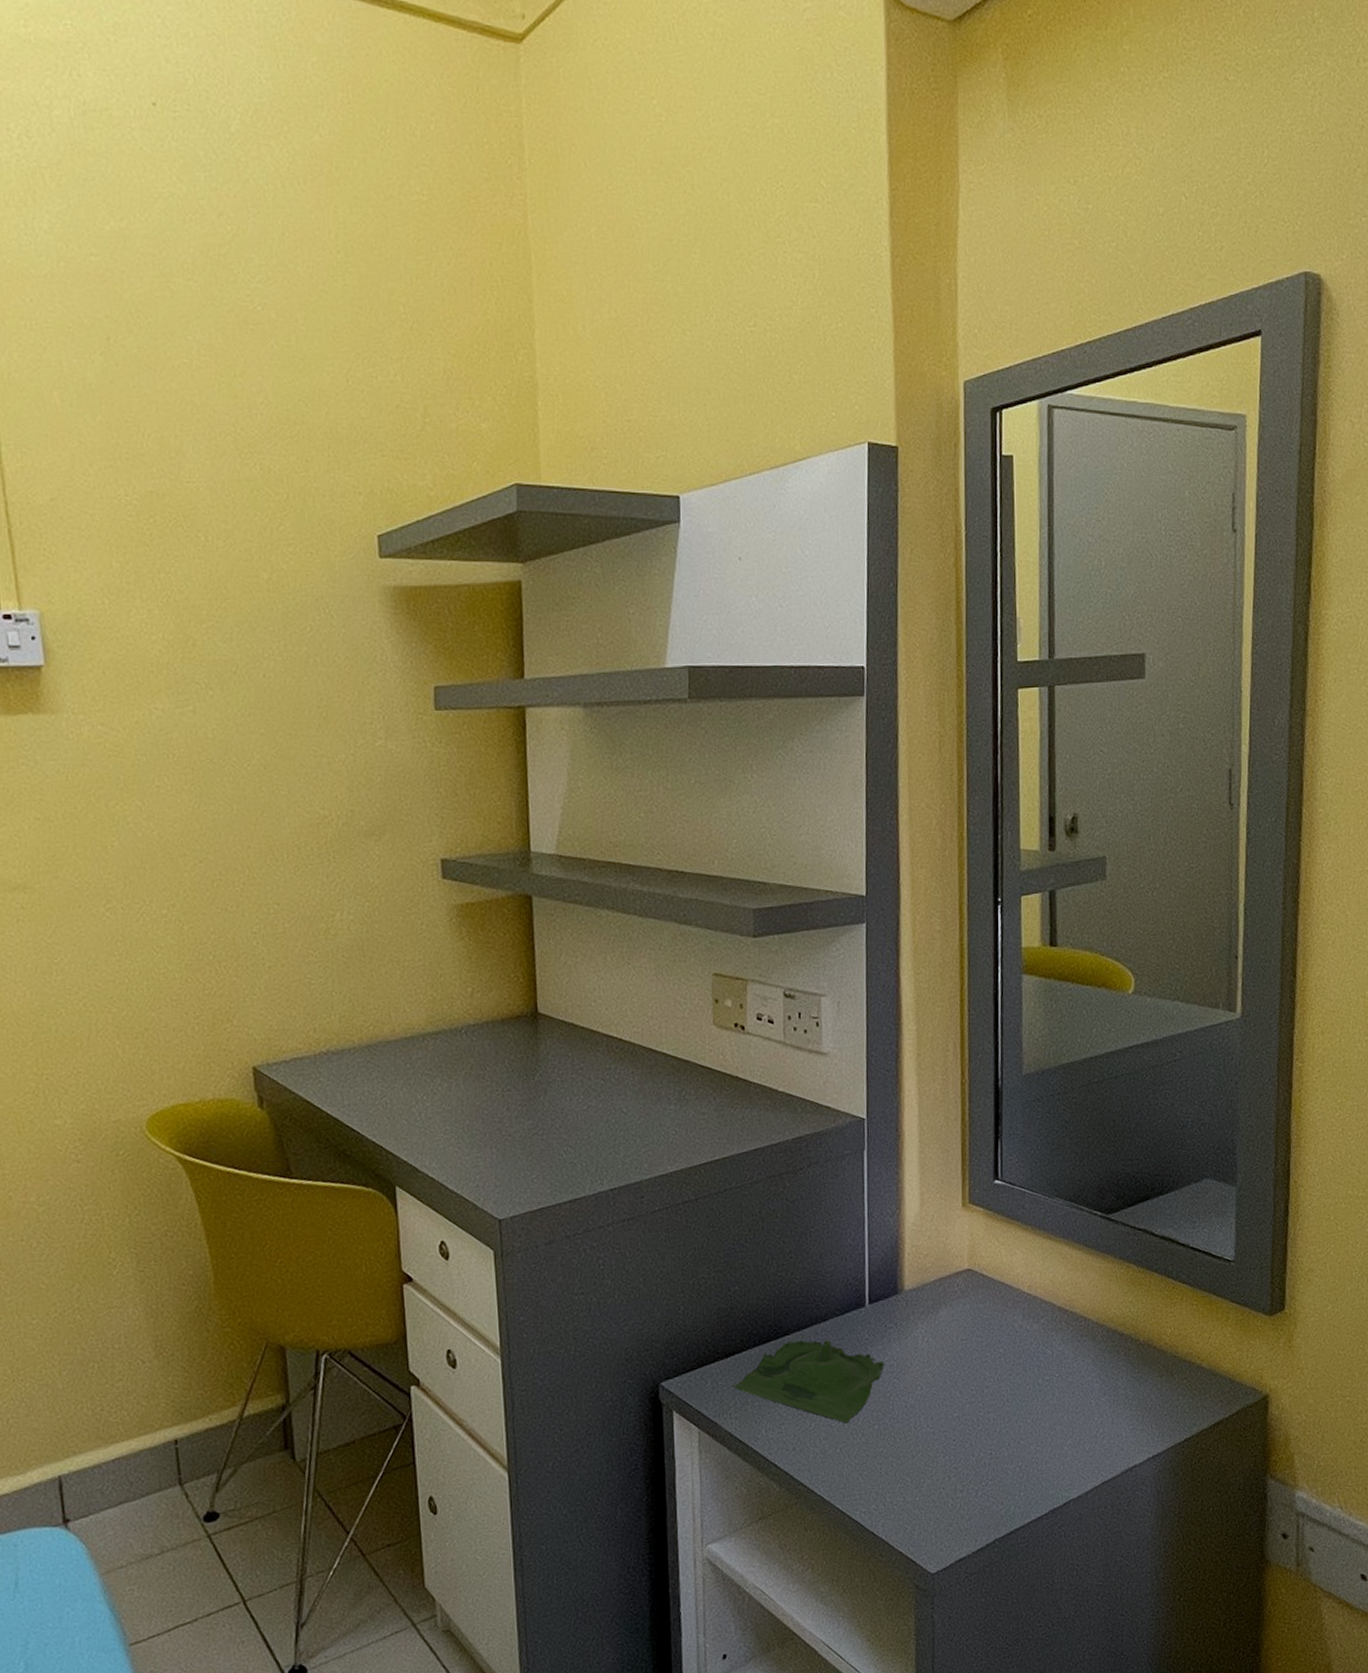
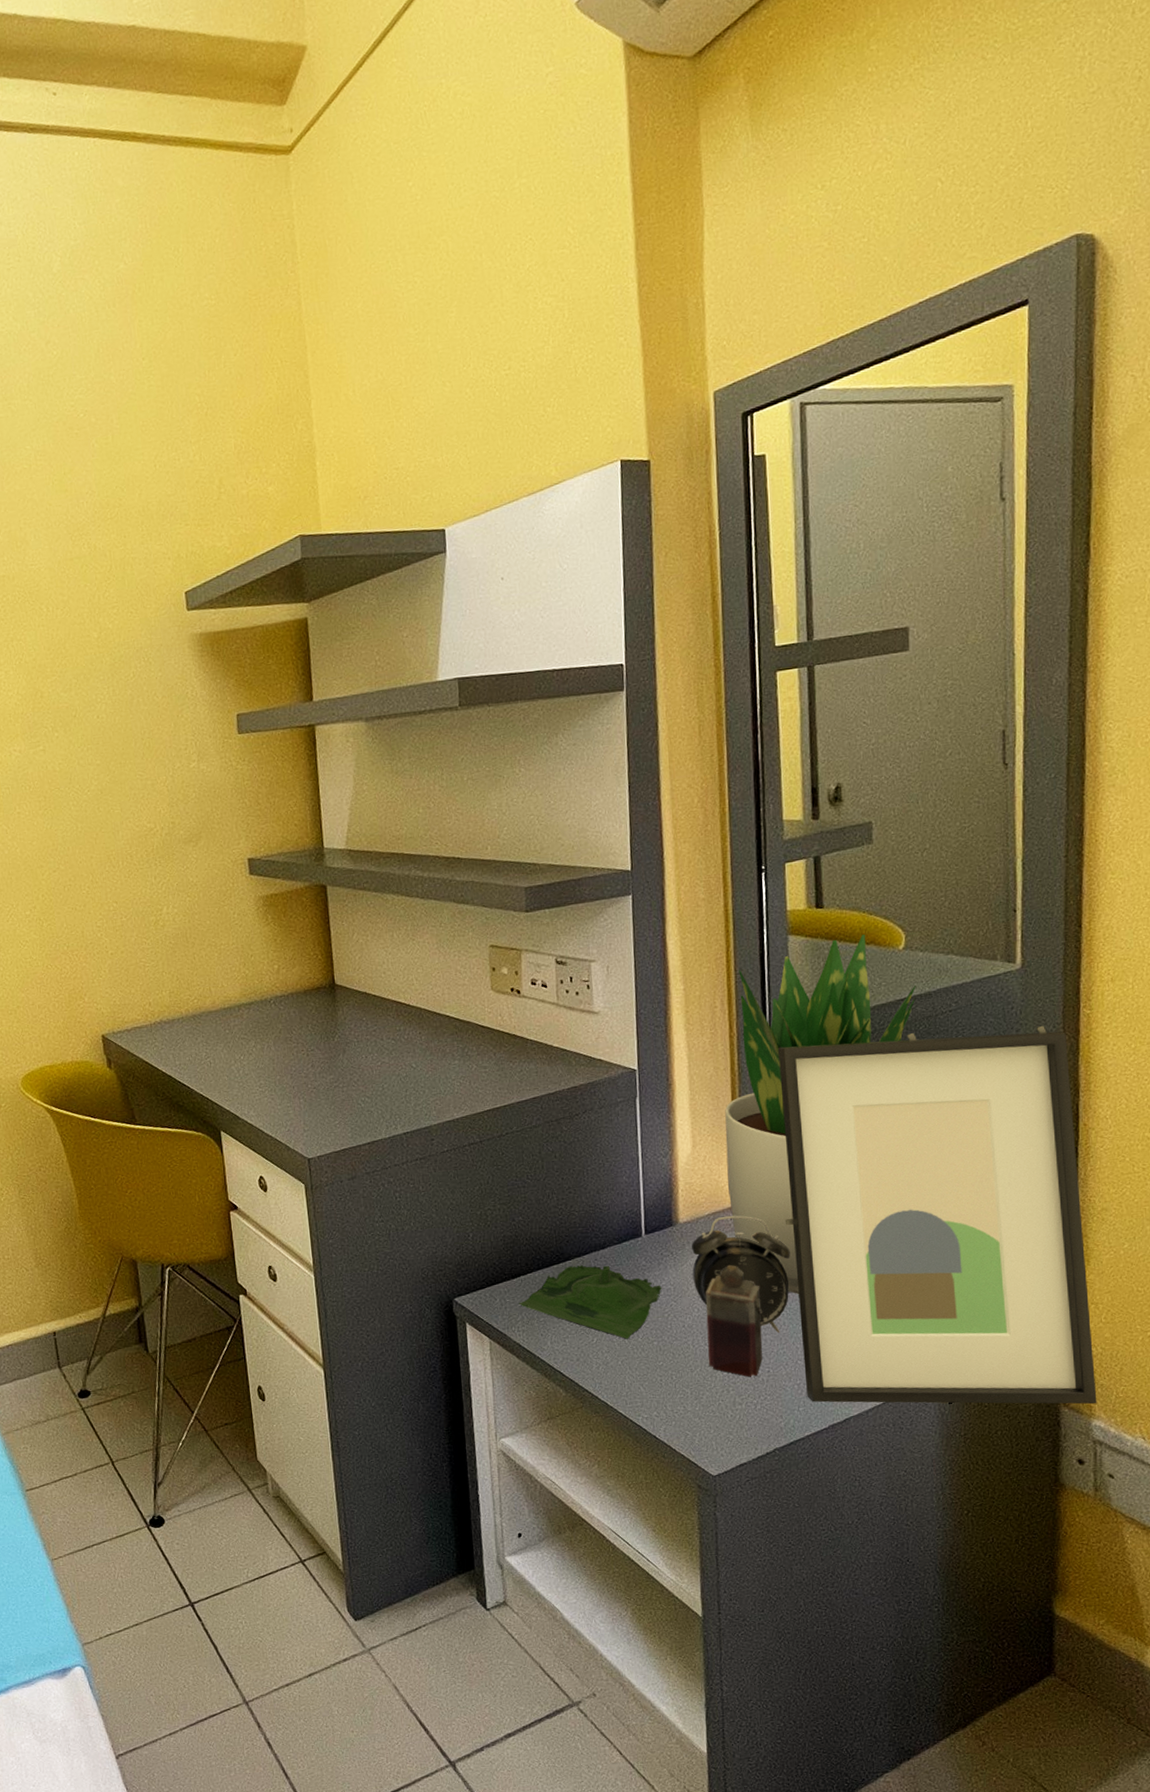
alarm clock: none [916,1281,1016,1410] -> present [692,1215,790,1333]
perfume bottle: none [929,1336,985,1461] -> present [706,1264,763,1377]
planter: none [954,977,1143,1367] -> present [725,935,916,1294]
picture frame: none [1009,1078,1301,1486] -> present [778,1025,1097,1405]

